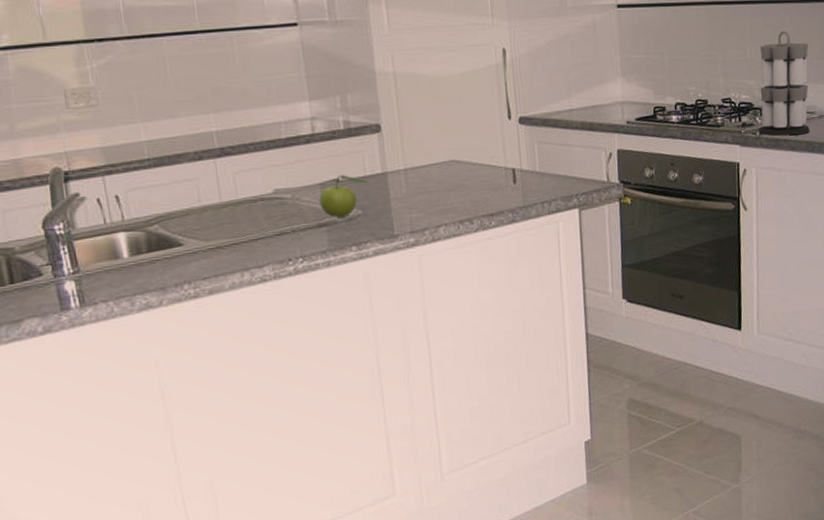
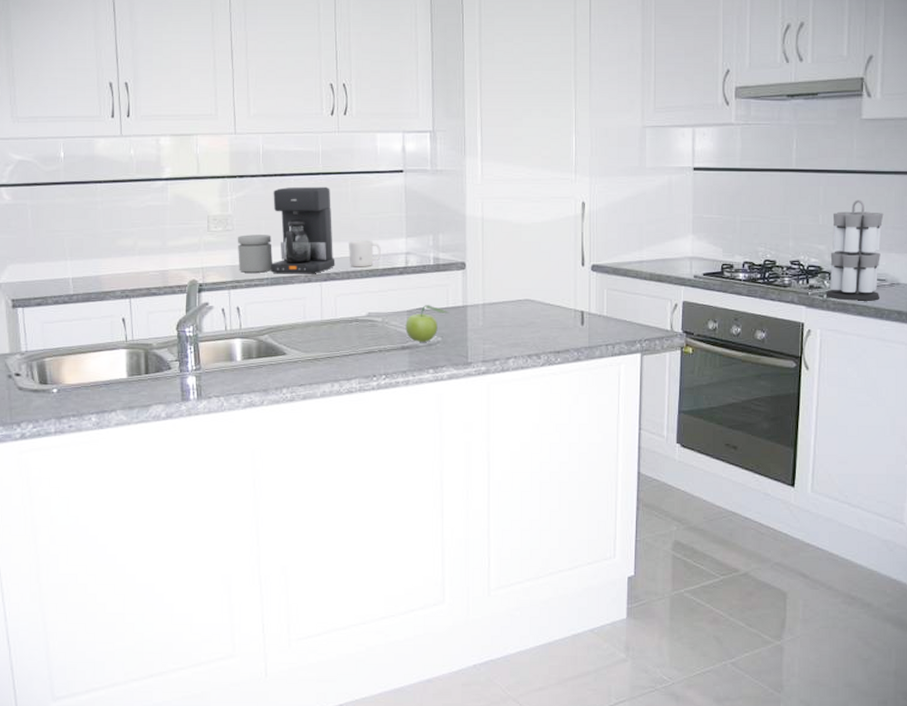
jar: none [104,108,153,155] -> present [237,235,272,273]
coffee maker: none [143,47,230,152] -> present [270,186,335,274]
mug: none [242,106,282,139] -> present [349,240,381,267]

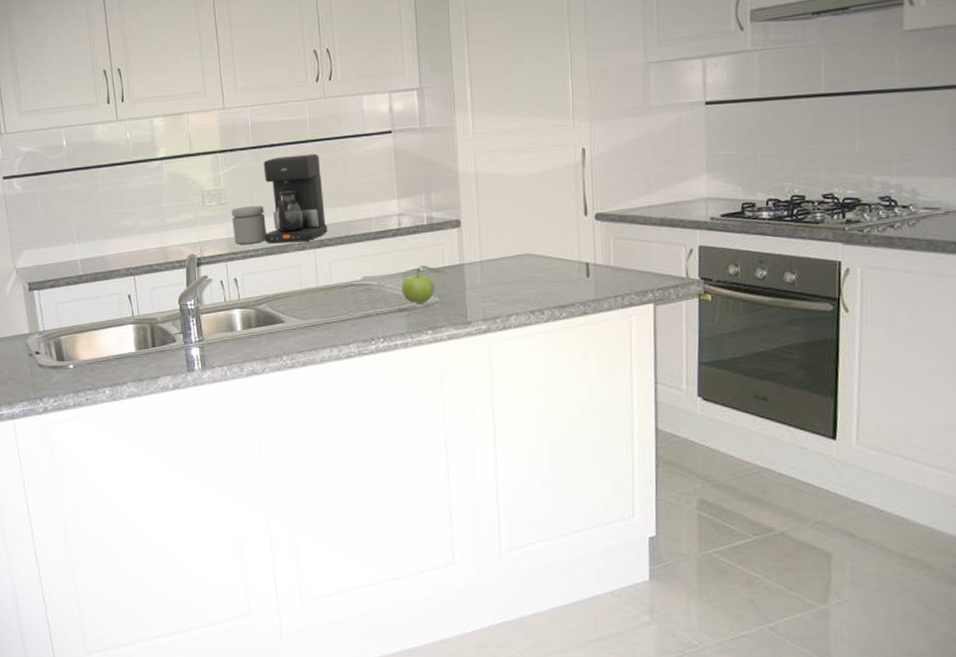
mug: present [349,240,381,267] -> none [340,204,373,232]
spice rack: present [825,200,884,301] -> none [866,121,934,235]

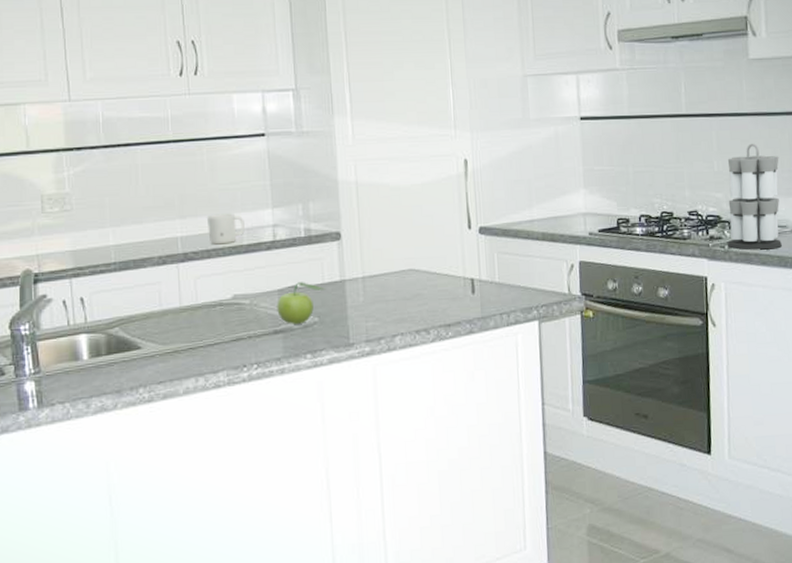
jar: present [231,205,266,244] -> none [77,213,120,258]
coffee maker: present [263,153,328,243] -> none [117,155,193,256]
mug: none [340,204,373,232] -> present [207,213,245,245]
spice rack: none [866,121,934,235] -> present [727,143,782,251]

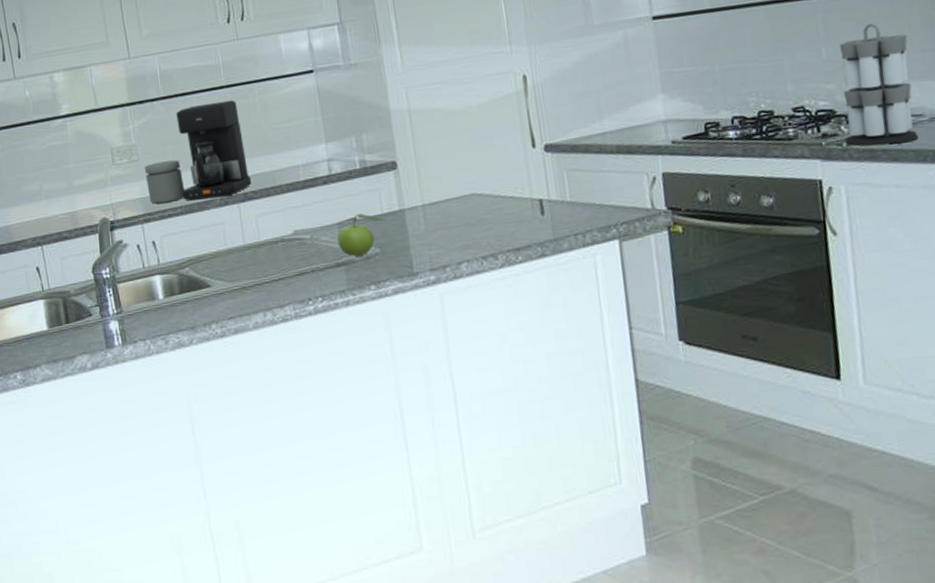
jar: none [77,213,120,258] -> present [144,160,185,204]
coffee maker: none [117,155,193,256] -> present [176,100,252,200]
mug: present [207,213,245,245] -> none [263,151,301,183]

